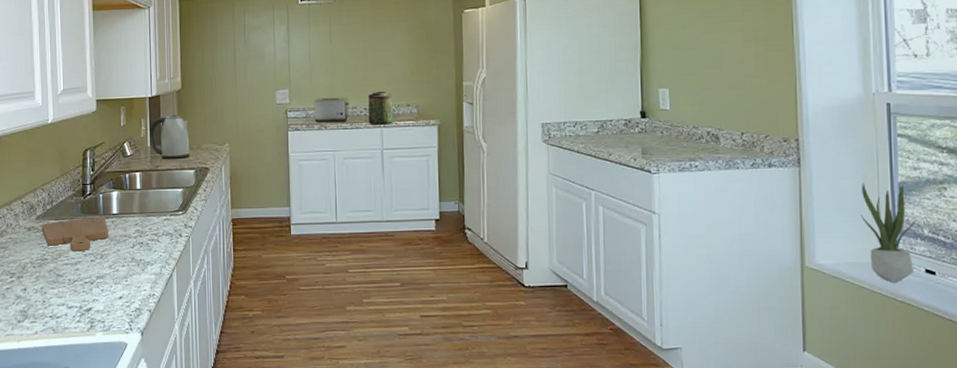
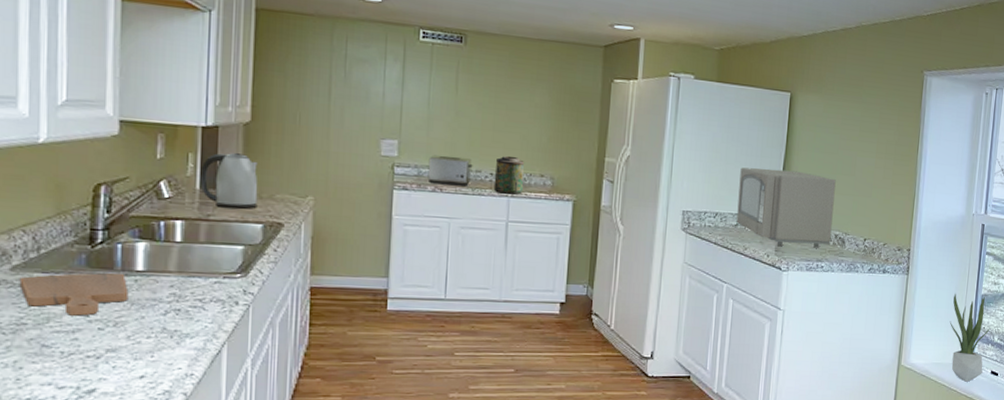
microwave: none [596,71,703,149] -> present [736,167,836,248]

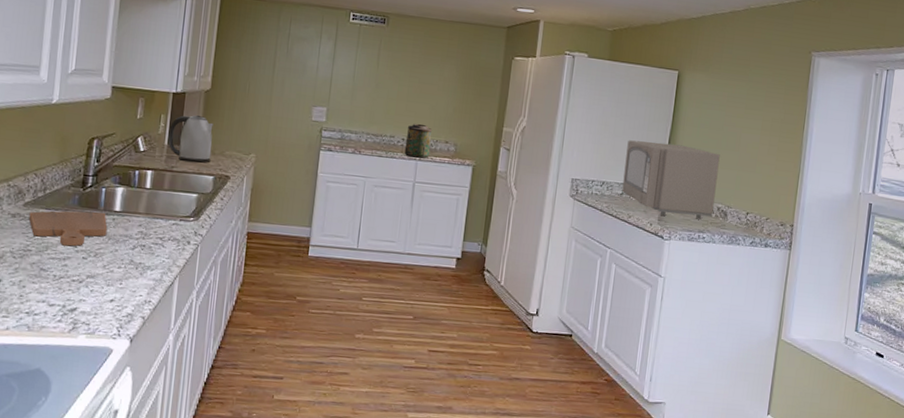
toaster: present [427,154,473,186] -> none [349,121,388,150]
potted plant: present [949,293,990,382] -> none [832,271,876,362]

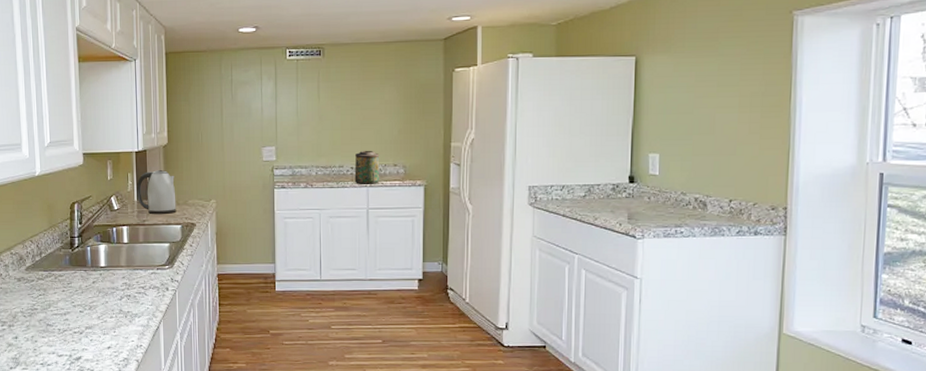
cutting board: present [28,210,108,247] -> none [31,269,97,302]
microwave: present [622,140,720,220] -> none [584,136,692,215]

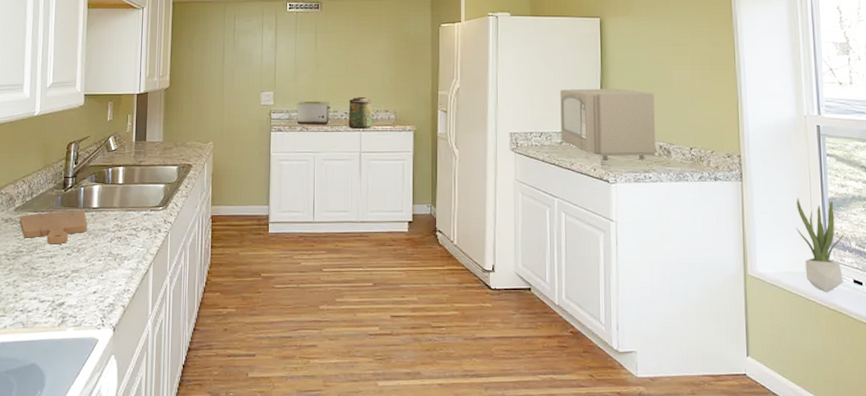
cutting board: none [31,269,97,302] -> present [19,210,88,245]
kettle: present [136,170,177,215] -> none [135,112,175,156]
toaster: none [300,155,336,181] -> present [296,101,331,125]
microwave: none [584,136,692,215] -> present [560,88,656,160]
potted plant: none [842,253,898,351] -> present [796,198,844,292]

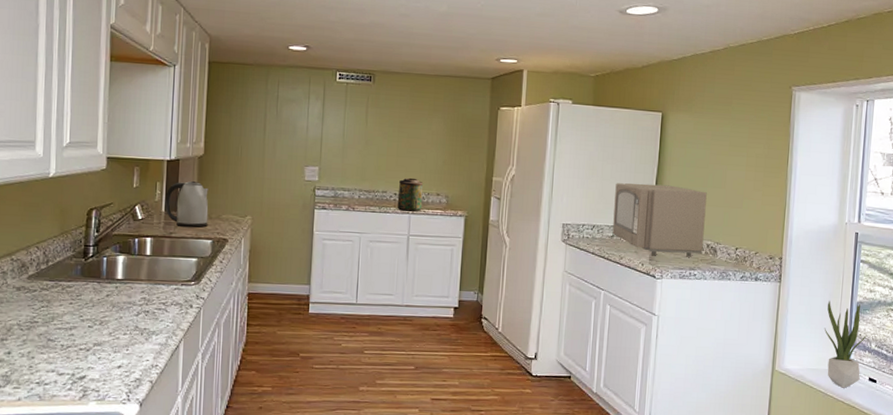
cutting board: present [19,210,88,245] -> none [33,281,111,316]
kettle: none [135,112,175,156] -> present [165,181,209,229]
toaster: present [296,101,331,125] -> none [342,178,380,205]

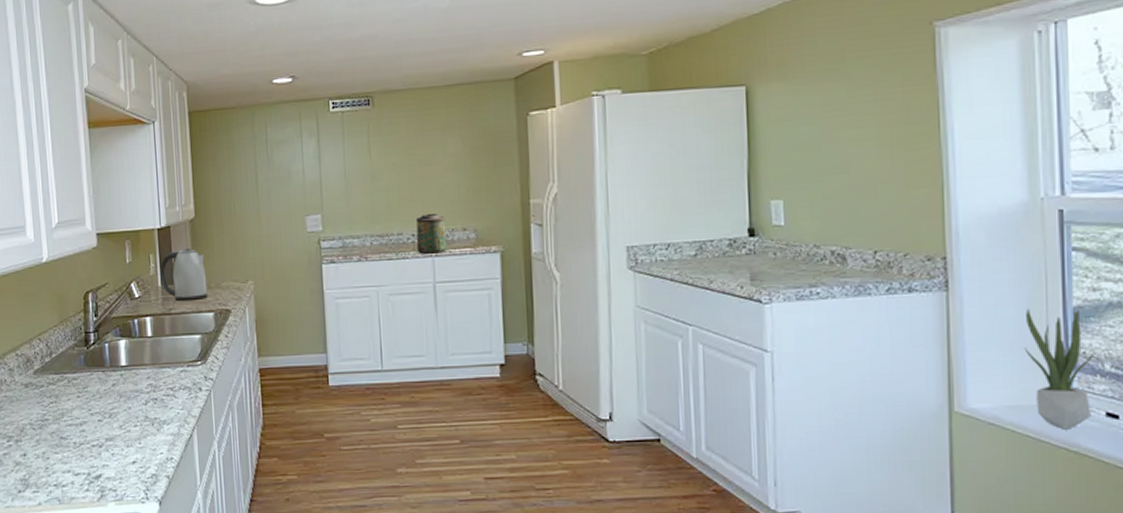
microwave: present [612,183,707,257] -> none [692,179,826,275]

